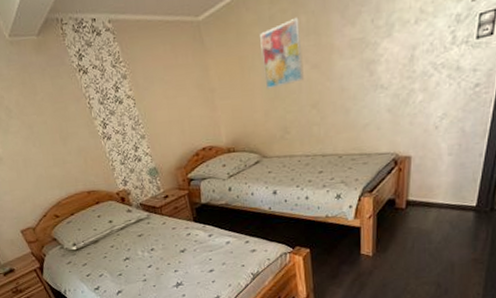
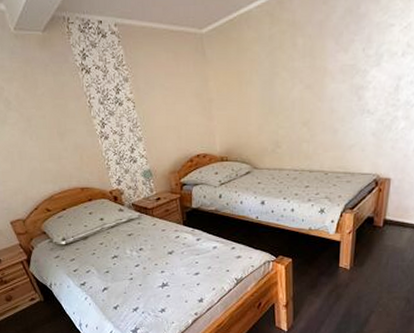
wall art: present [260,17,304,90] -> none [259,39,297,104]

